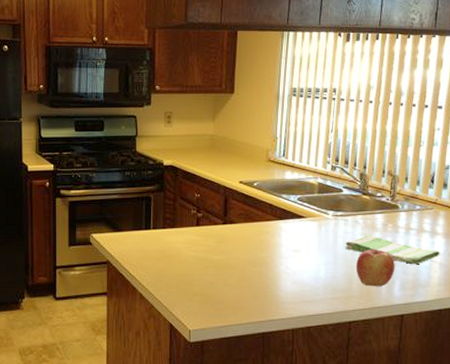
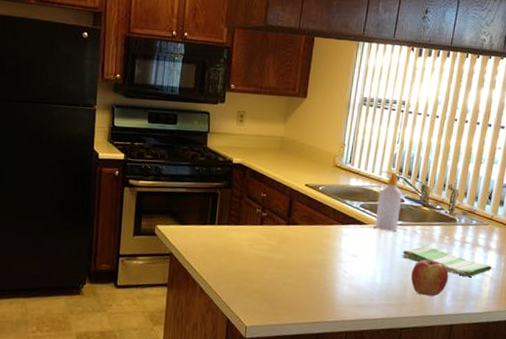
soap bottle: none [314,162,340,224] -> present [375,171,402,232]

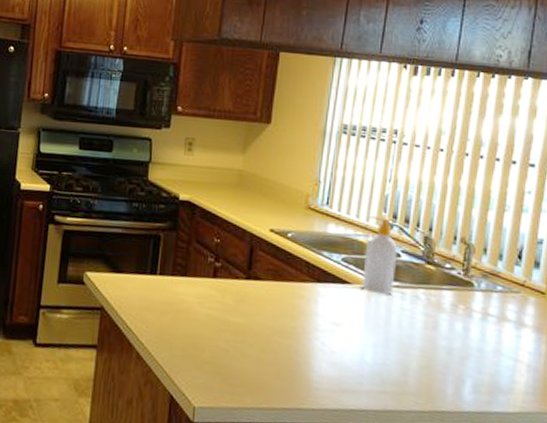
dish towel: present [402,245,492,278] -> none [401,315,528,363]
apple: present [410,259,449,297] -> none [413,334,467,386]

